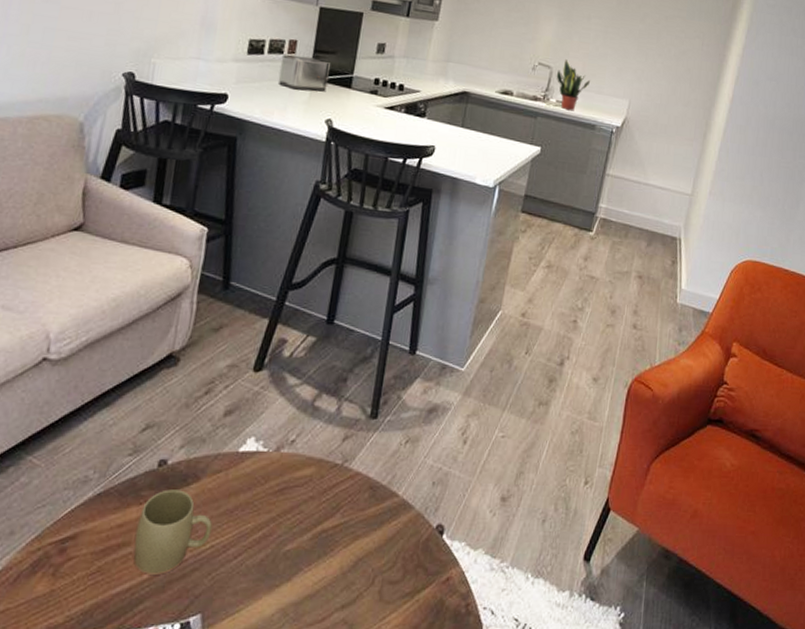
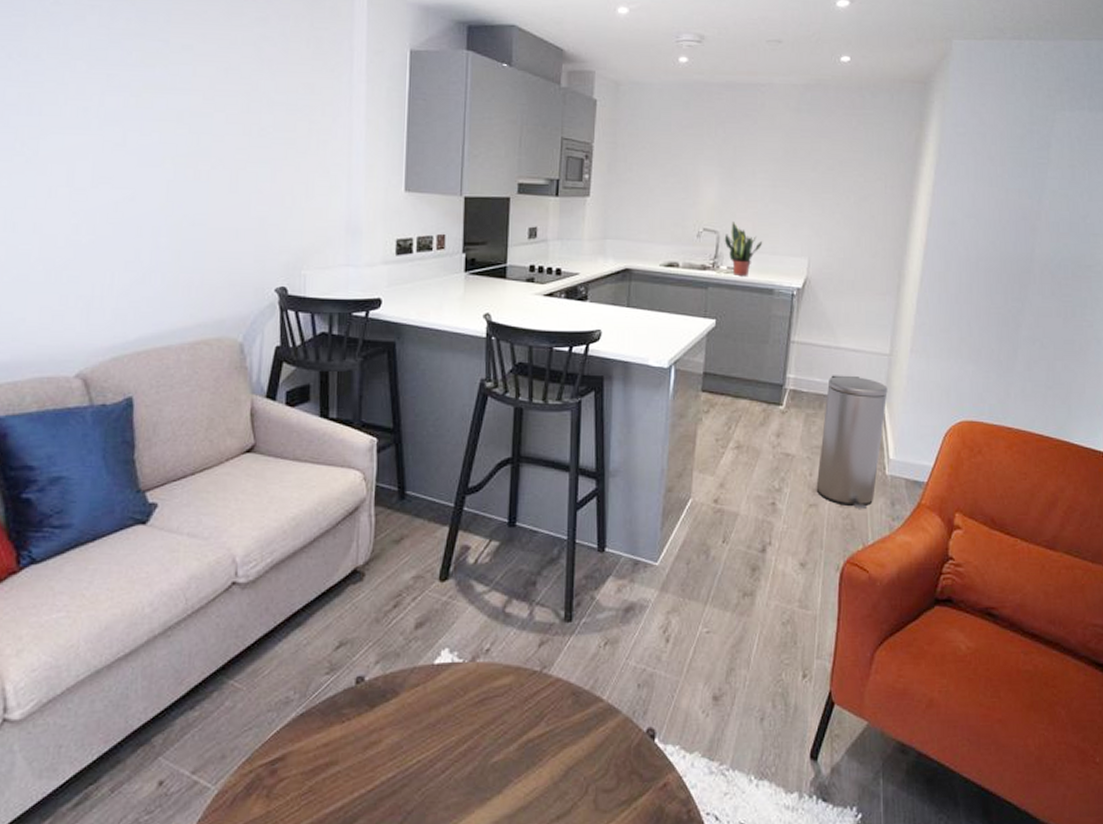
mug: present [133,489,213,575] -> none [341,706,417,792]
toaster: present [279,54,330,92] -> none [431,250,482,286]
pedal bin: none [614,208,686,334] -> present [816,375,888,510]

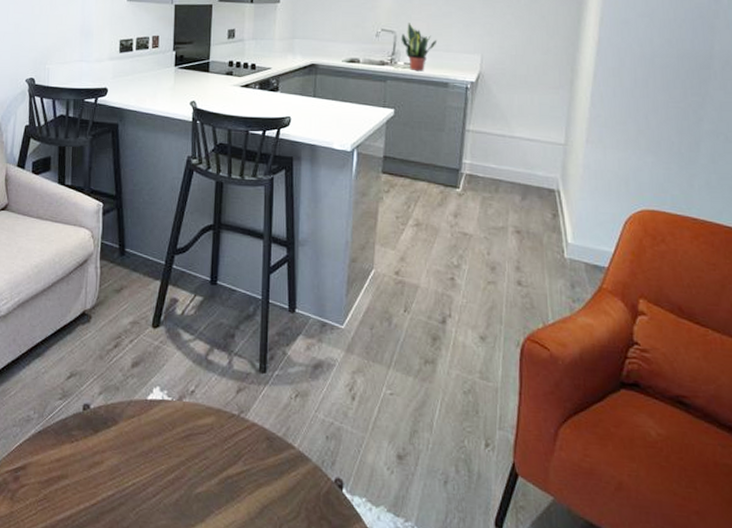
pedal bin: present [816,375,888,510] -> none [494,162,564,290]

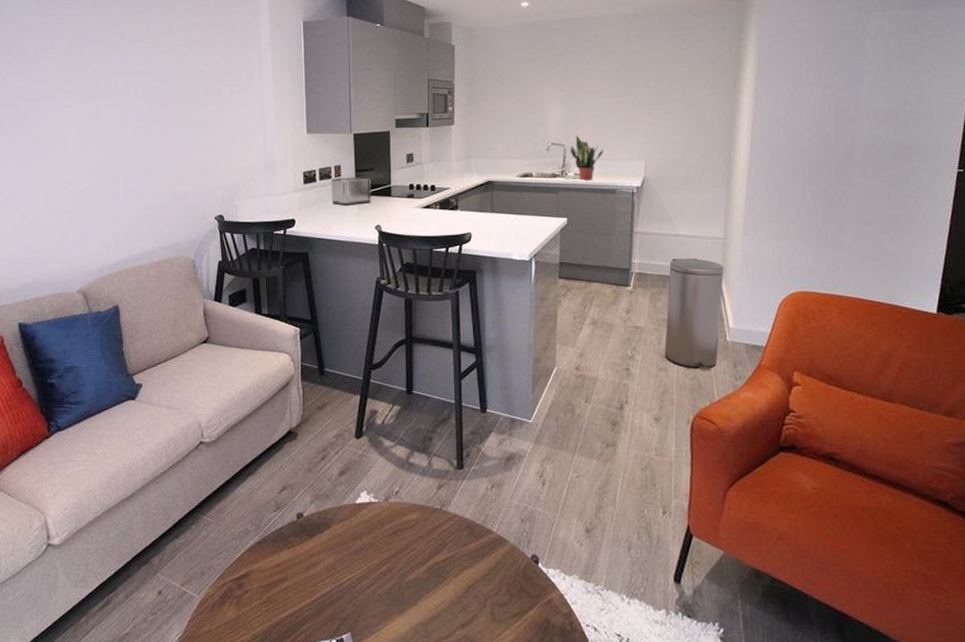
toaster: none [147,48,189,79] -> present [332,176,372,206]
pedal bin: none [494,162,564,290] -> present [664,258,724,372]

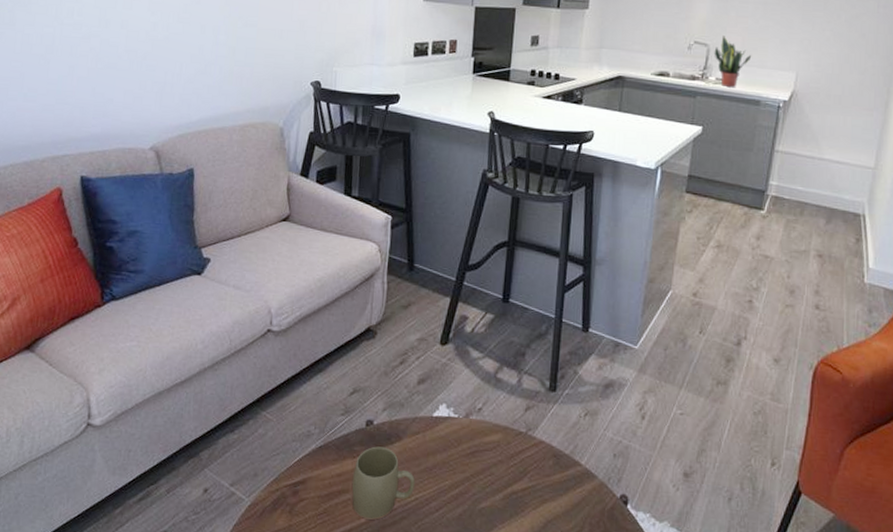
mug: none [289,536,347,602] -> present [351,446,416,520]
toaster: present [332,176,372,206] -> none [443,54,489,87]
pedal bin: present [664,258,724,372] -> none [793,184,871,314]

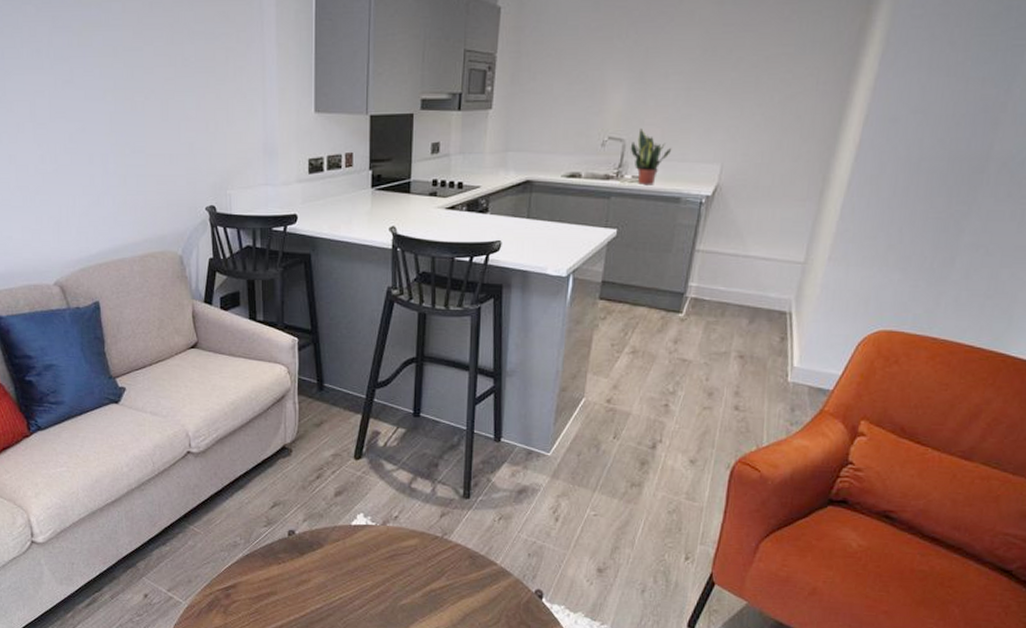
mug: present [351,446,416,520] -> none [279,553,339,617]

